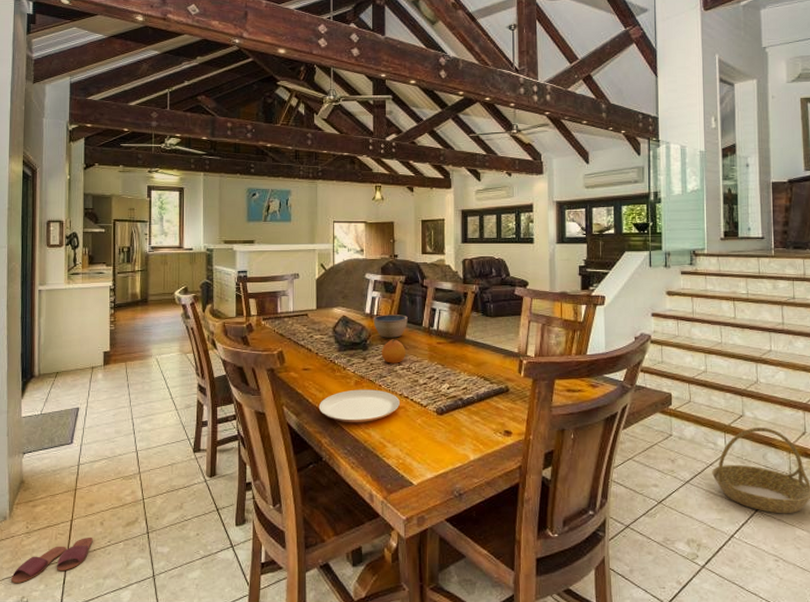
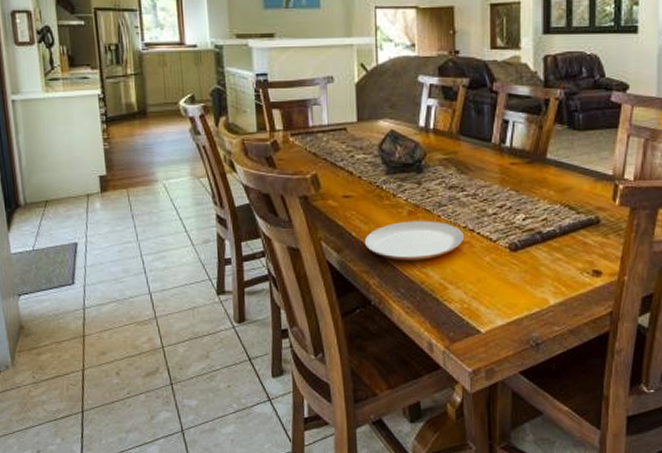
slippers: present [11,537,93,584] -> none [23,388,110,437]
bowl: present [373,315,408,338] -> none [429,128,473,157]
fruit: present [381,339,407,364] -> none [440,159,472,189]

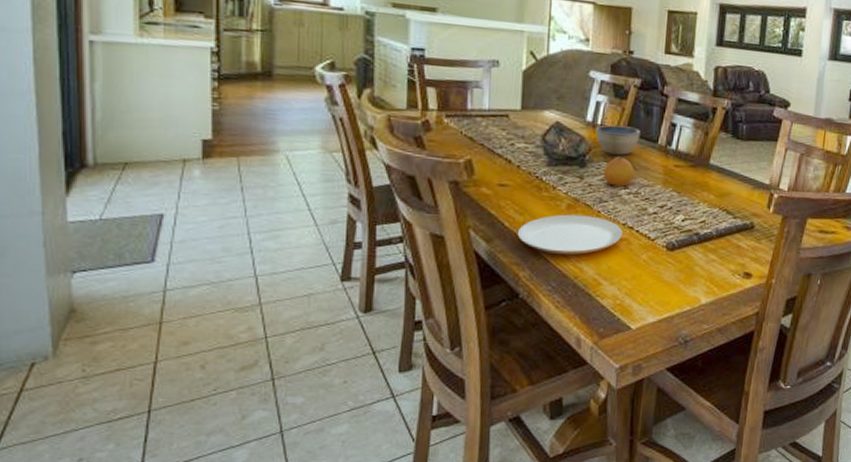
bowl: none [429,128,473,157] -> present [595,125,640,155]
fruit: none [440,159,472,189] -> present [603,156,636,187]

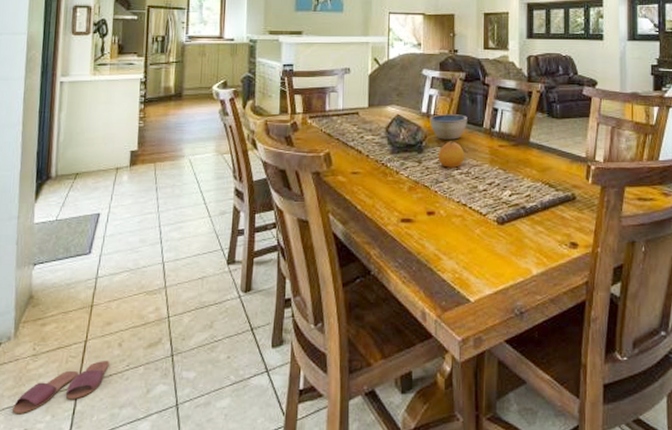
slippers: none [61,383,189,443] -> present [13,360,109,415]
plate: present [517,214,622,256] -> none [368,195,457,233]

